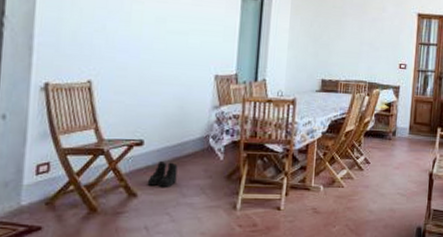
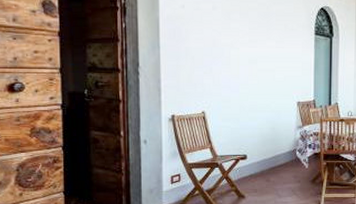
boots: present [147,160,178,187] -> none [252,170,273,190]

